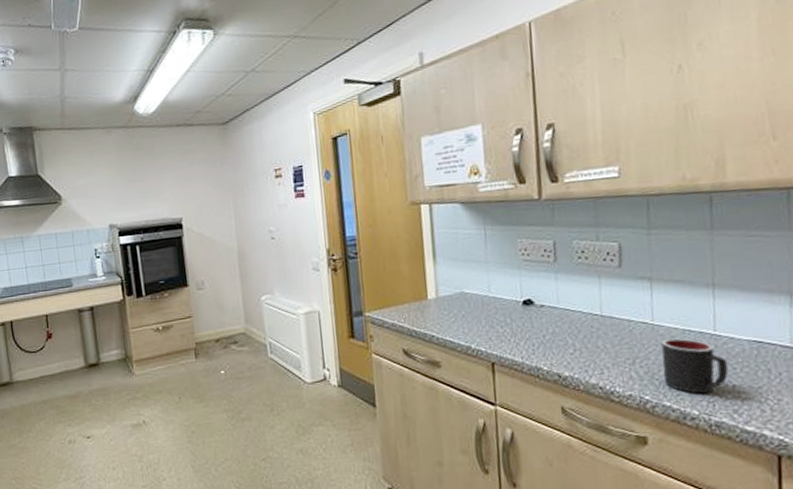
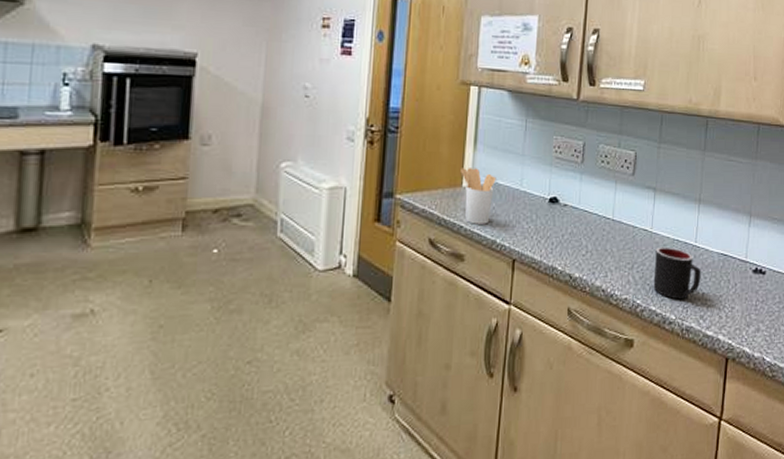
utensil holder: none [423,280,462,333] -> present [460,168,496,224]

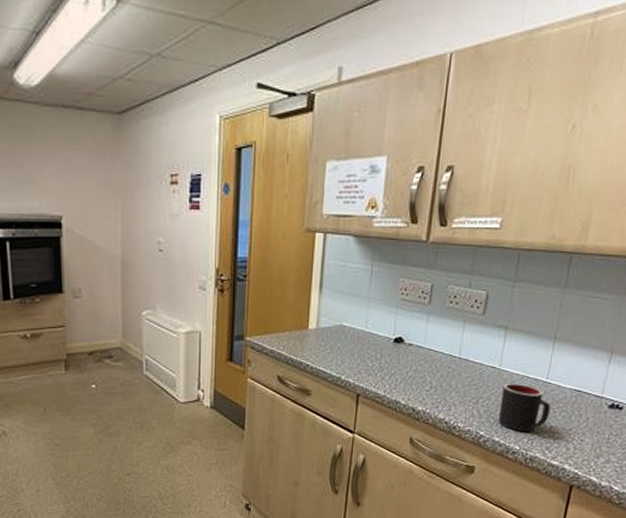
utensil holder: present [460,168,496,224] -> none [306,312,342,363]

